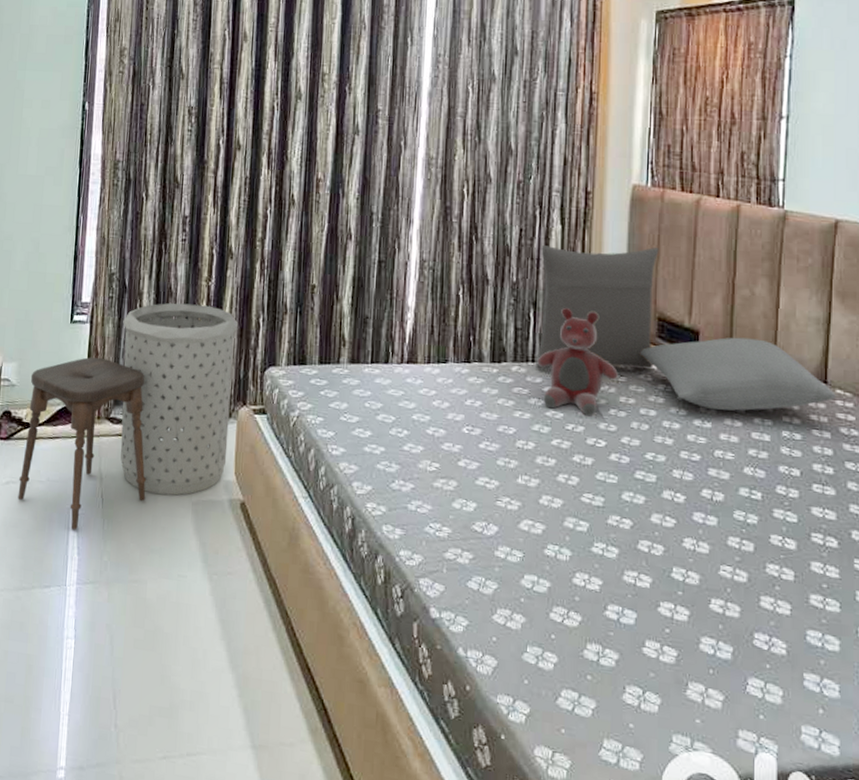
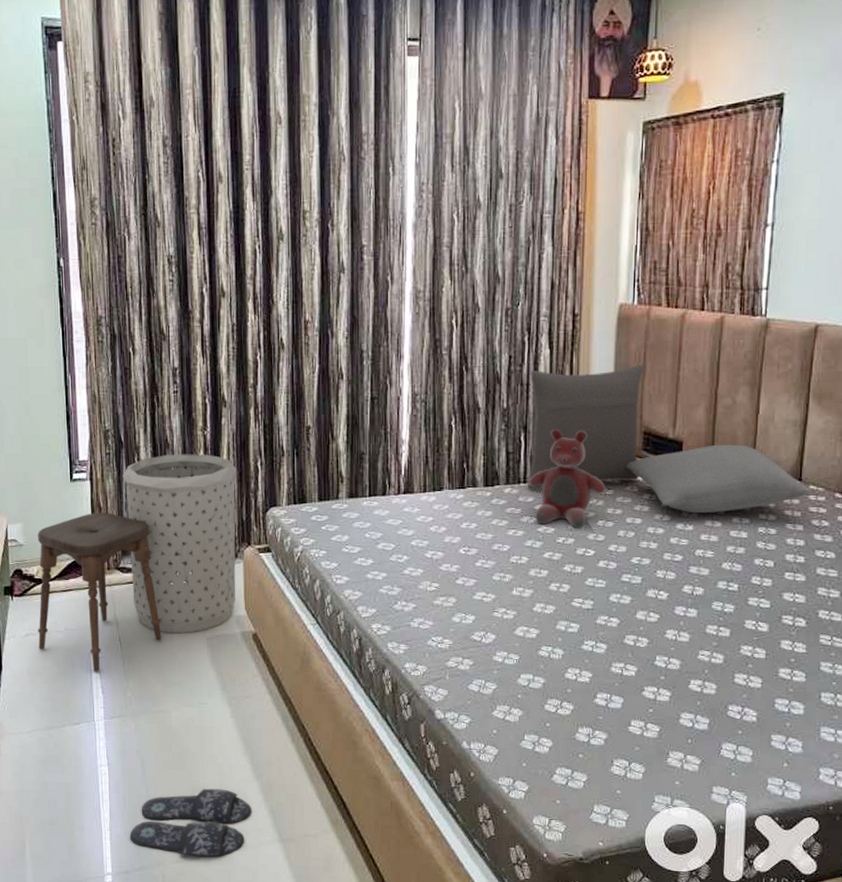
slippers: none [89,675,224,760] -> present [129,788,251,858]

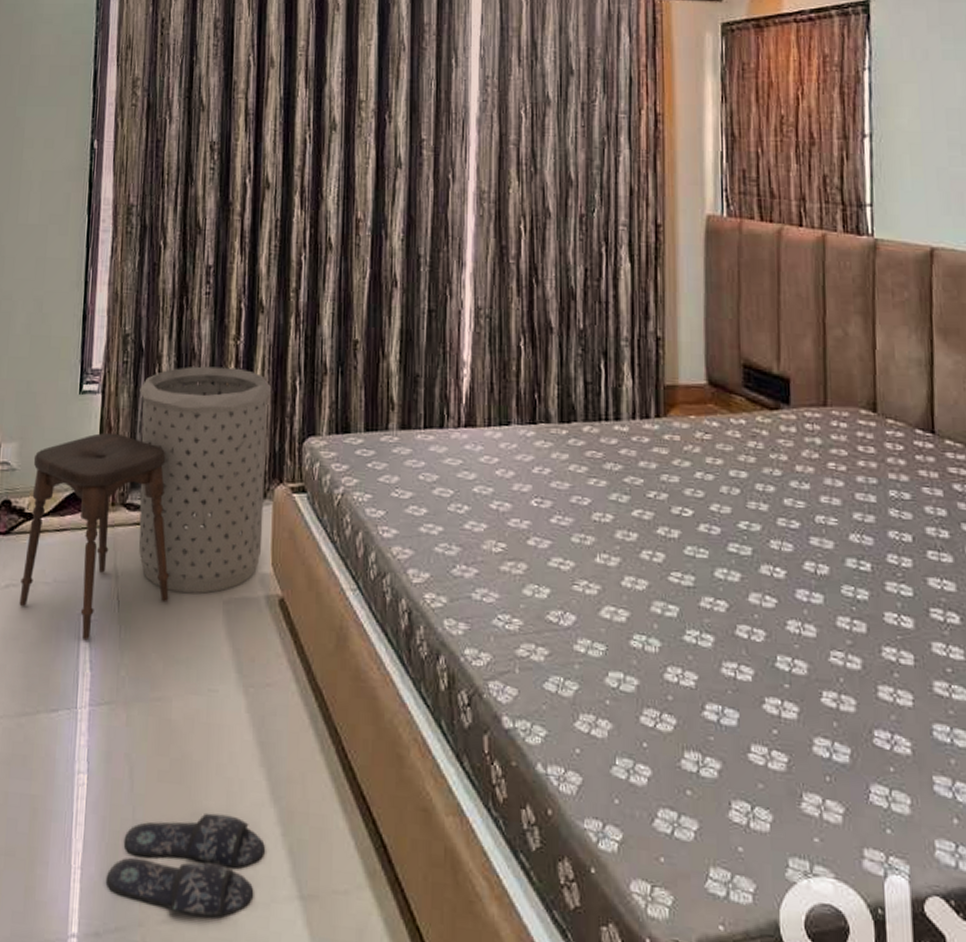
pillow: present [527,365,645,489] -> none [609,285,741,429]
teddy bear: present [529,429,605,529] -> none [611,356,702,481]
pillow: present [626,444,809,513] -> none [725,384,946,469]

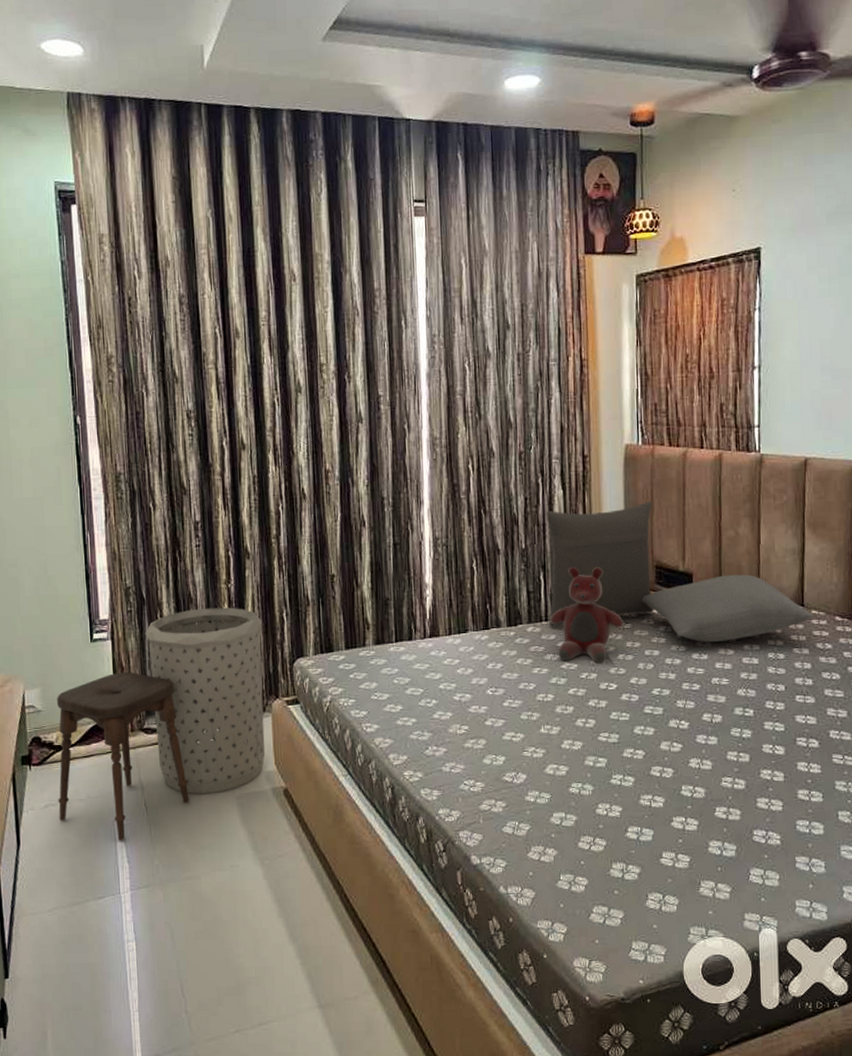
slippers: present [105,812,265,919] -> none [160,956,288,1032]
pillow: none [609,285,741,429] -> present [546,501,654,627]
teddy bear: none [611,356,702,481] -> present [550,566,623,664]
pillow: none [725,384,946,469] -> present [641,574,812,642]

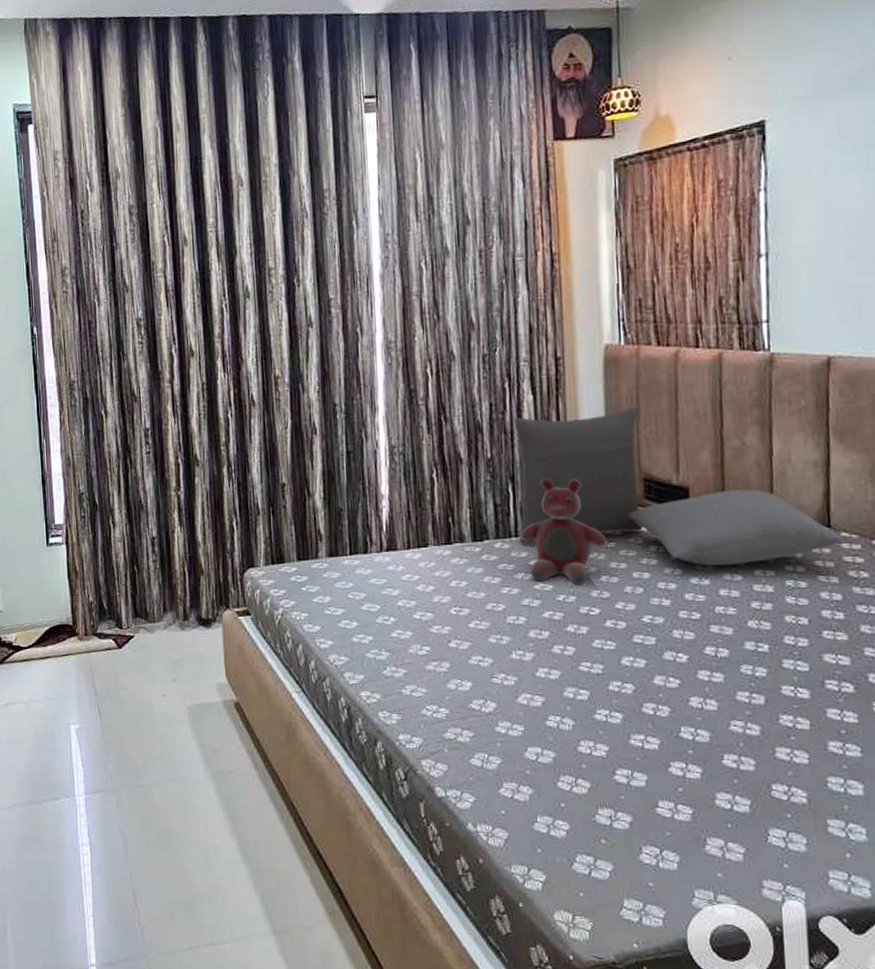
stool: present [56,672,190,841] -> none [15,576,141,744]
laundry basket: present [145,607,266,795] -> none [98,515,216,703]

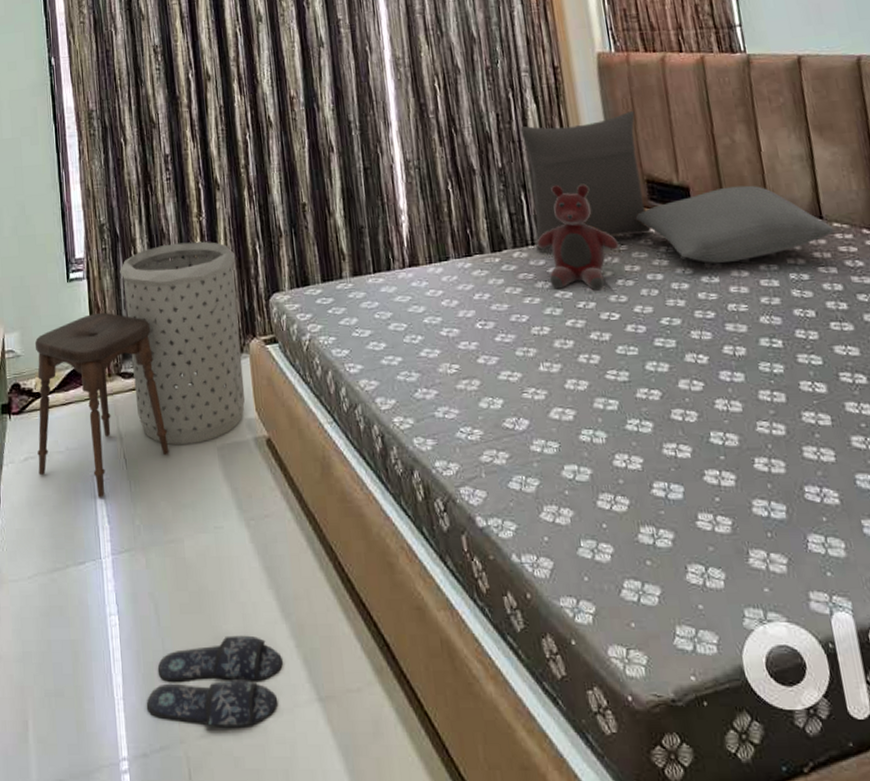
stool: none [15,576,141,744] -> present [34,312,169,498]
laundry basket: none [98,515,216,703] -> present [120,241,246,445]
slippers: none [113,871,241,950] -> present [146,635,283,729]

